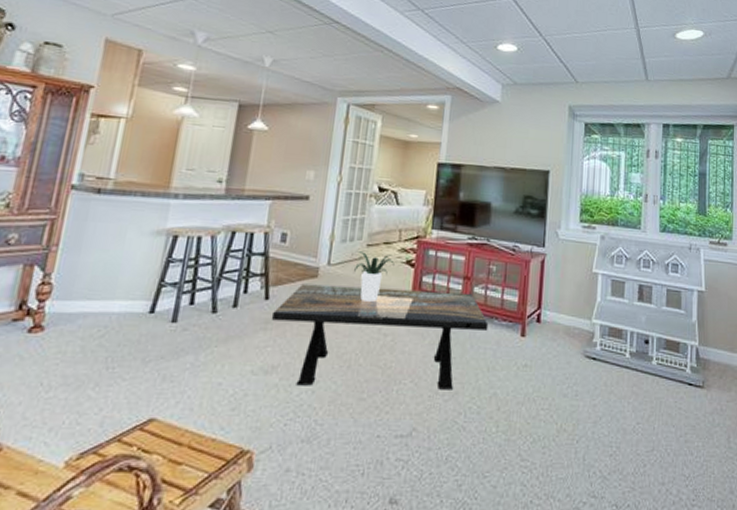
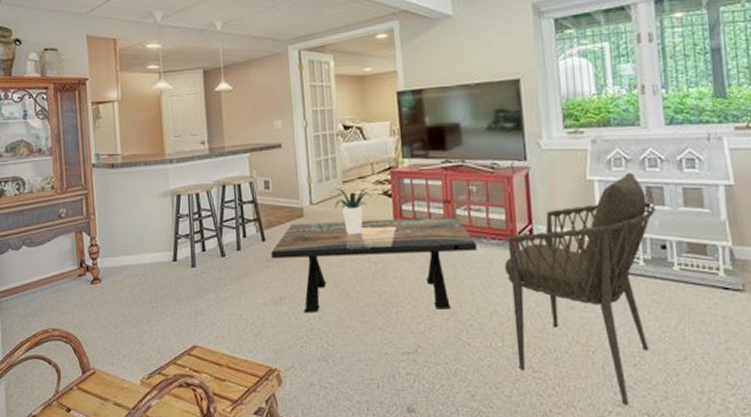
armchair: none [508,270,644,497] -> present [504,173,656,406]

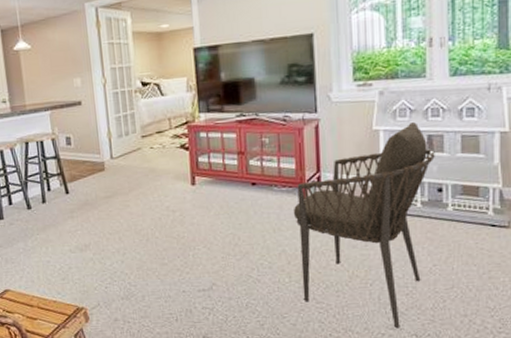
coffee table: present [270,216,478,313] -> none [74,166,269,258]
potted plant: present [330,188,372,234] -> none [129,142,170,185]

